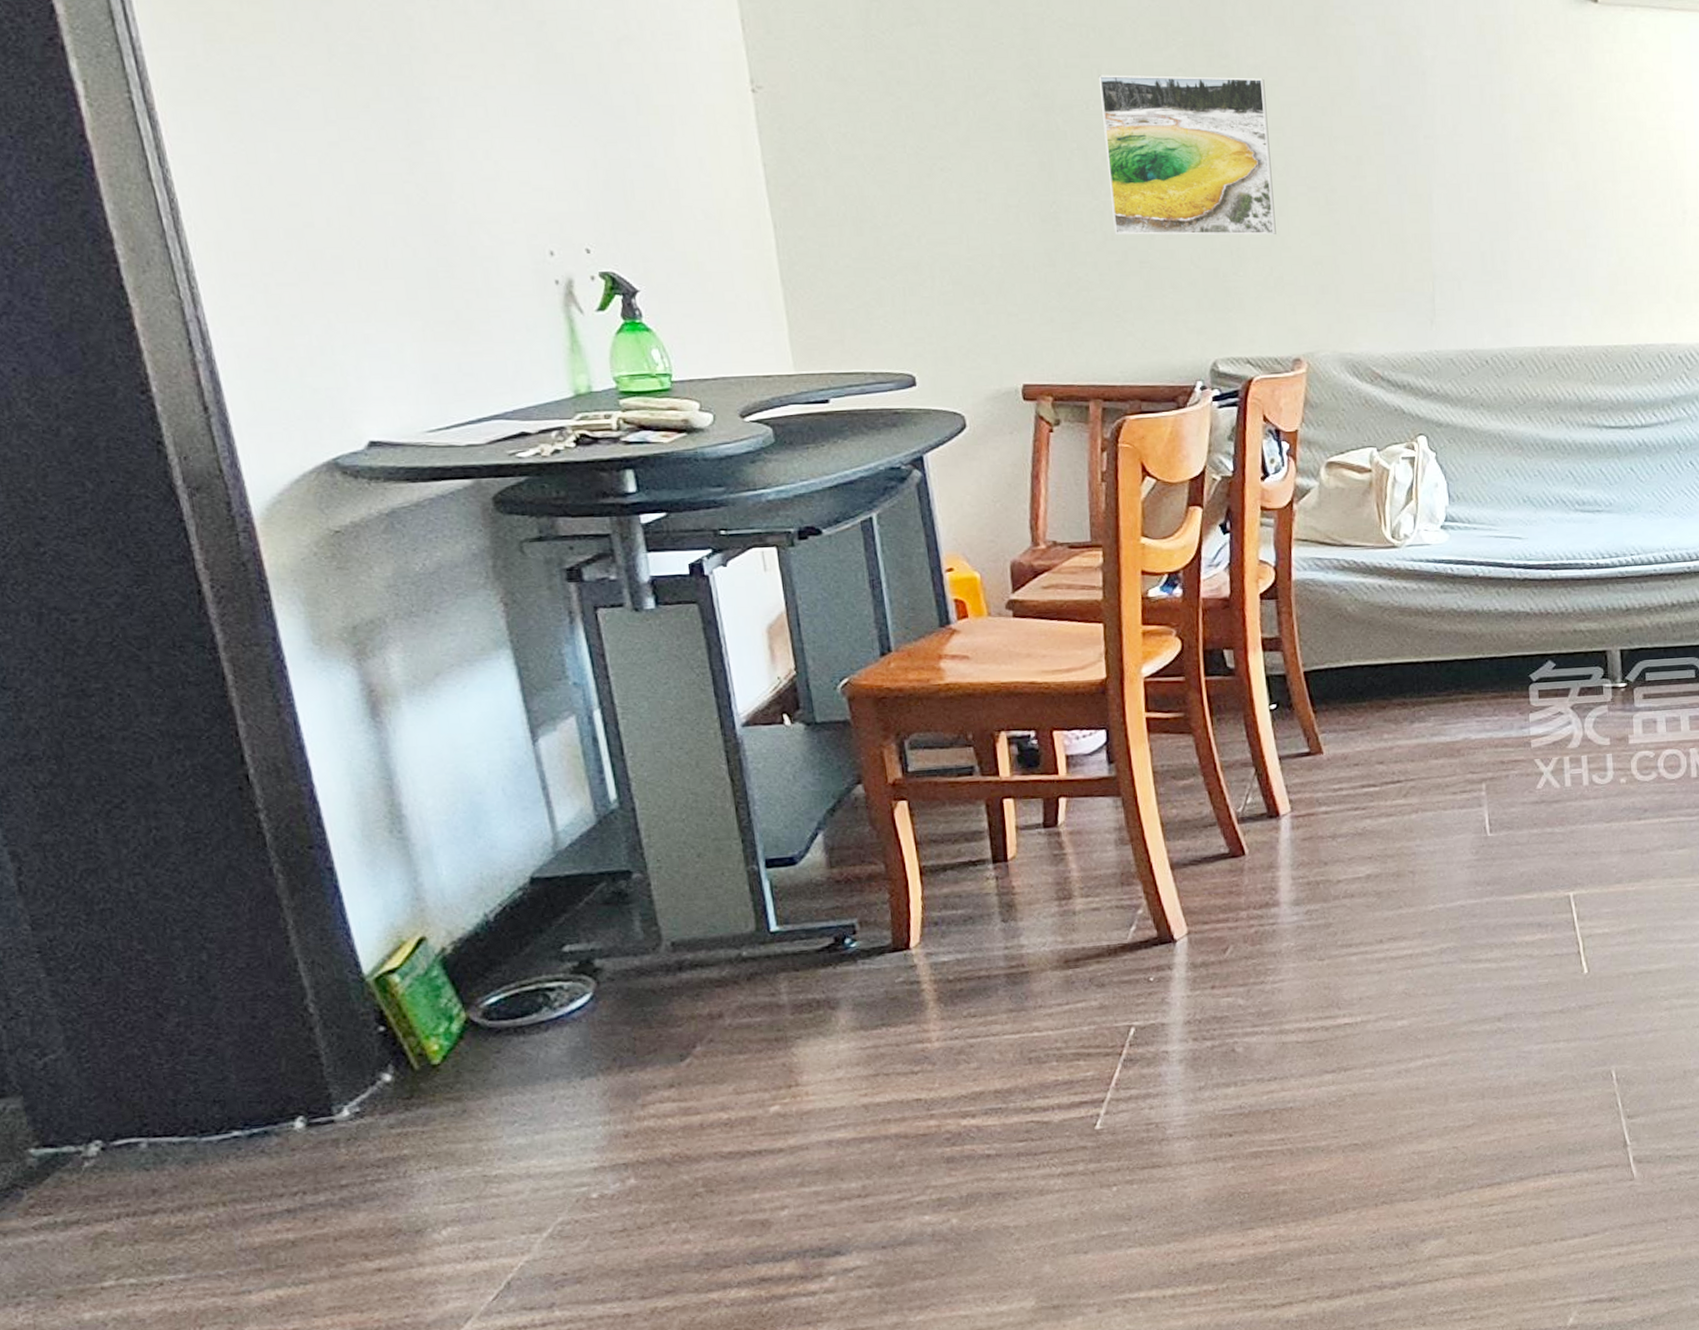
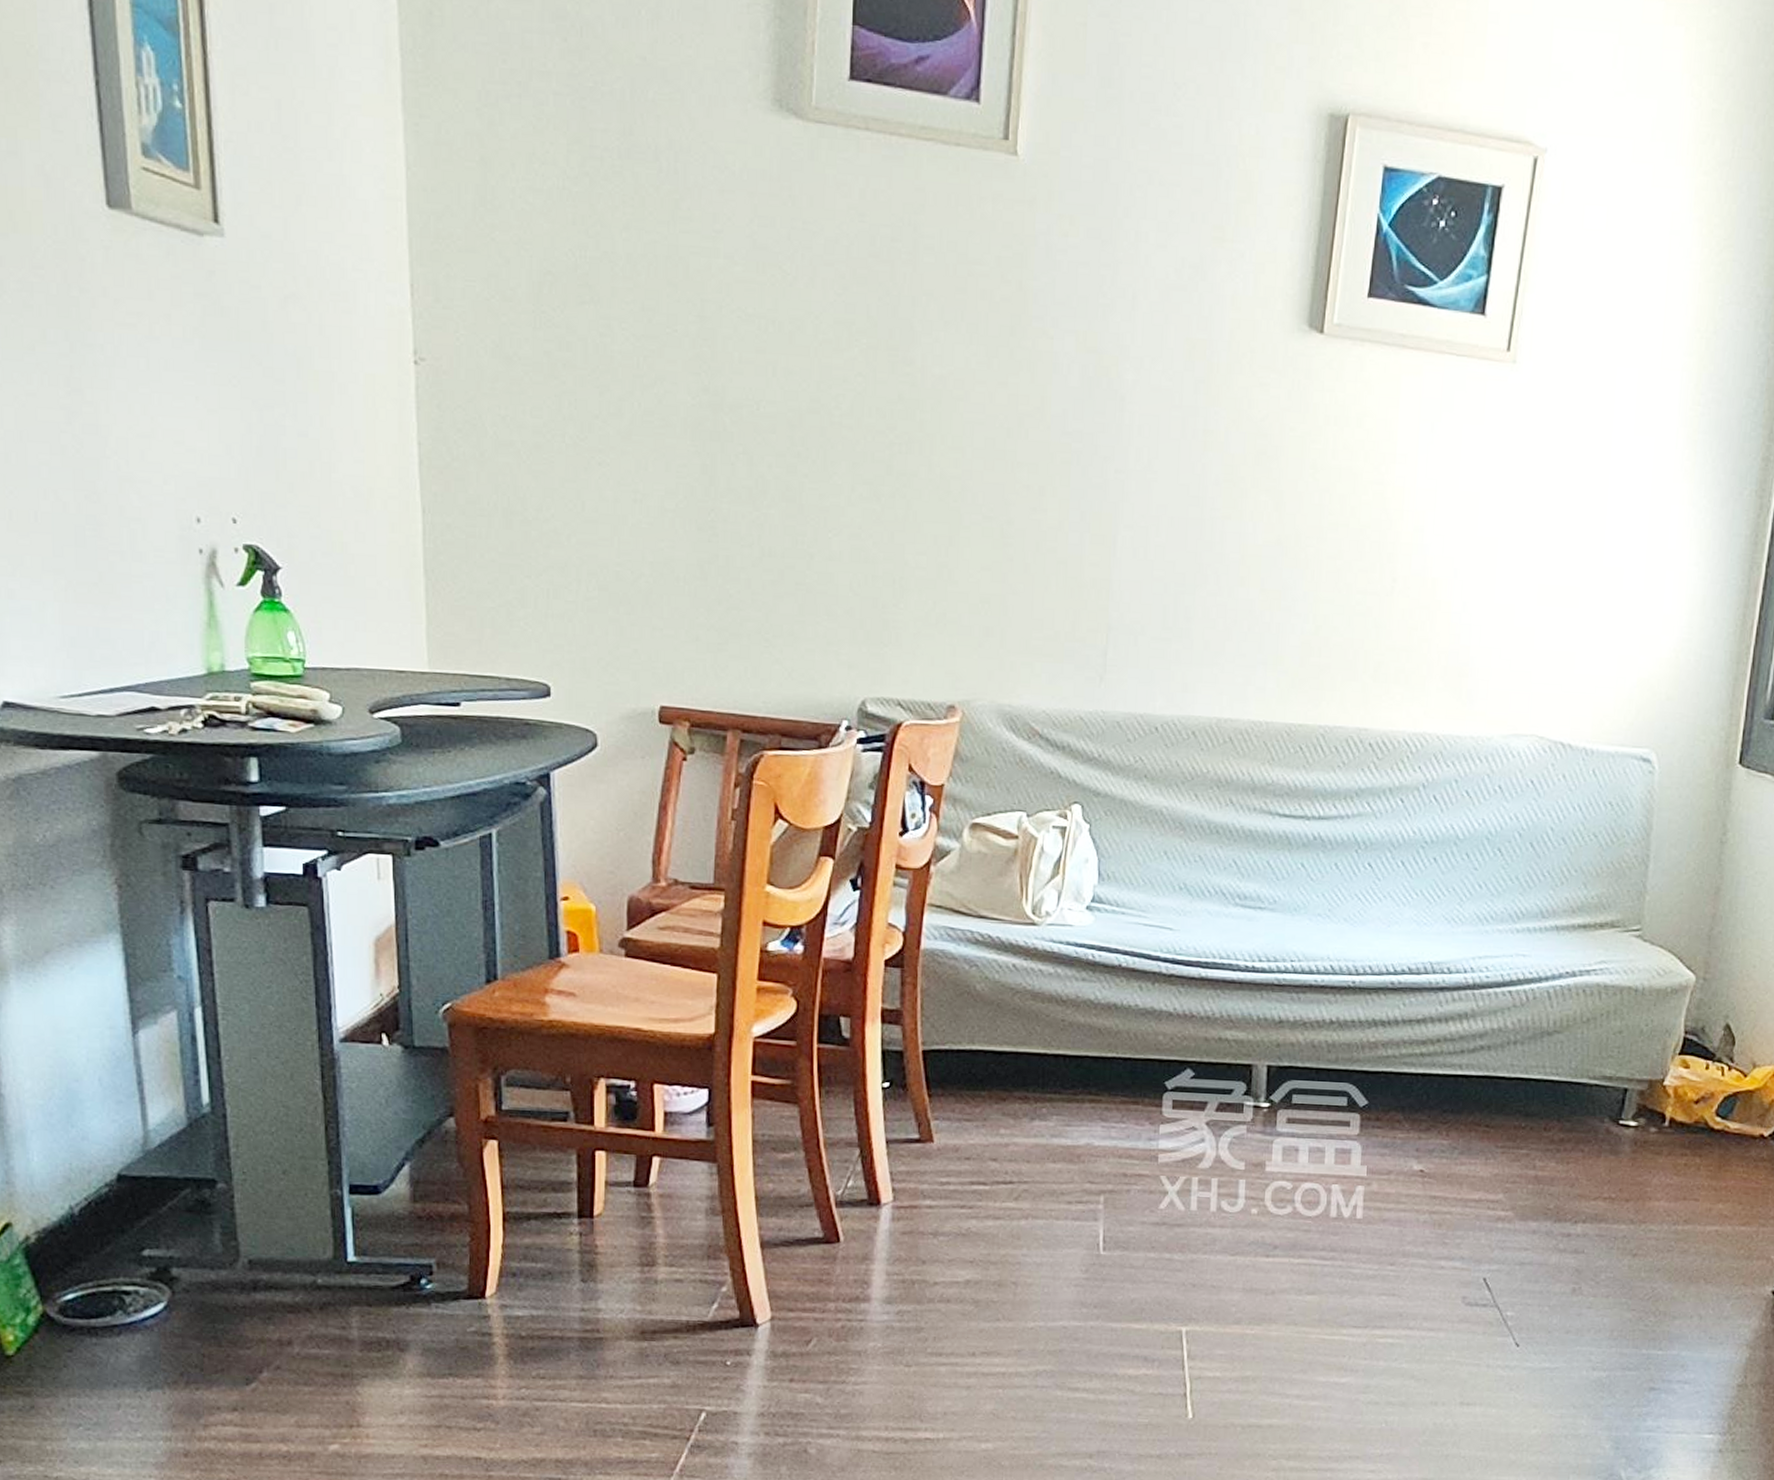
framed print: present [1098,75,1276,235] -> none [772,373,949,566]

